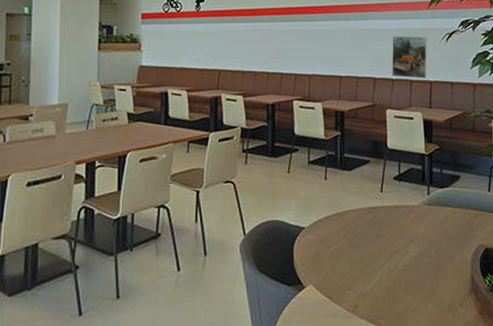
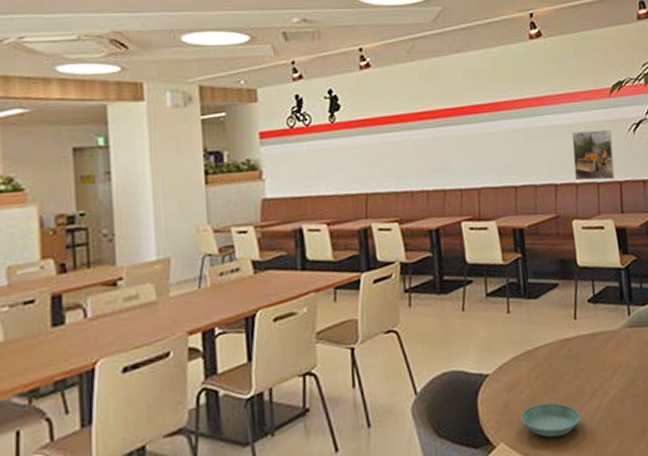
saucer: none [328,258,379,287] -> present [521,402,581,438]

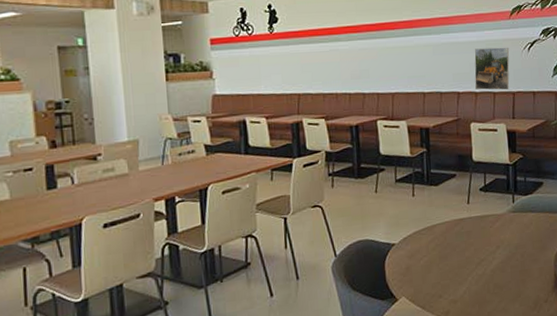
saucer: present [521,402,581,438] -> none [419,268,468,295]

